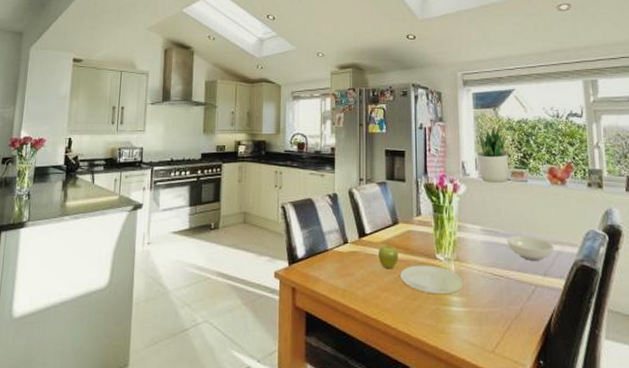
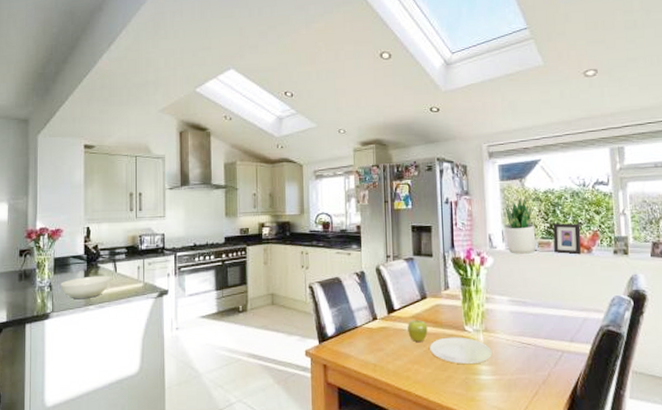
bowl: none [38,186,89,209] -> present [60,275,112,300]
bowl: present [506,235,554,261] -> none [534,304,581,328]
picture frame: none [526,153,556,186] -> present [553,223,582,255]

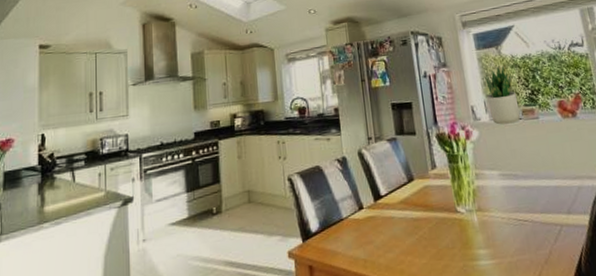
bowl: present [60,275,112,300] -> none [11,186,70,218]
fruit: present [408,320,428,342] -> none [396,205,419,230]
plate: present [430,337,492,365] -> none [422,219,489,251]
picture frame: present [553,223,582,255] -> none [534,87,566,121]

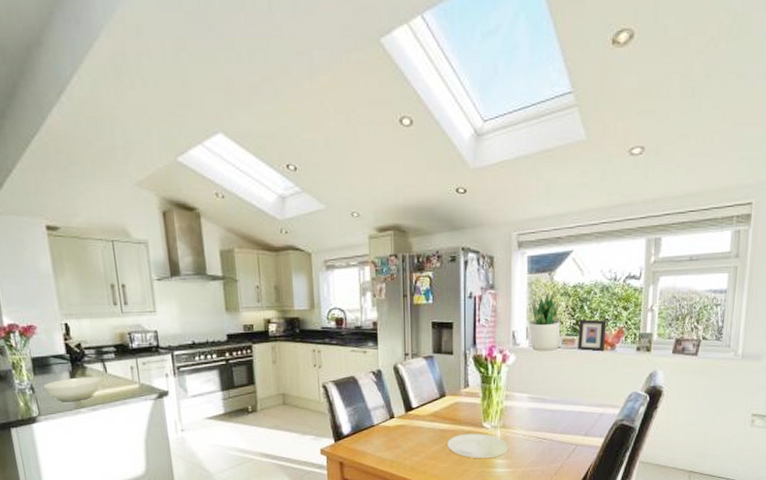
bowl: none [11,186,70,218] -> present [43,376,103,402]
plate: none [422,219,489,251] -> present [447,433,508,459]
picture frame: none [534,87,566,121] -> present [578,319,607,352]

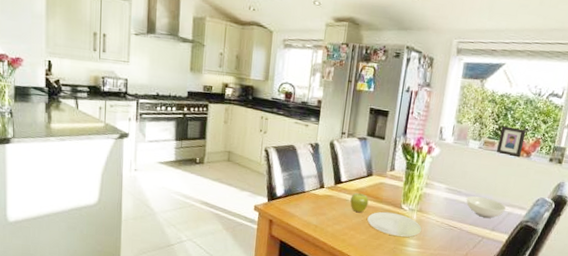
bowl: present [43,376,103,402] -> none [21,109,73,130]
fruit: none [425,418,446,439] -> present [350,193,369,212]
planter: present [530,293,561,352] -> none [455,98,486,150]
bowl: none [552,400,598,423] -> present [466,196,507,218]

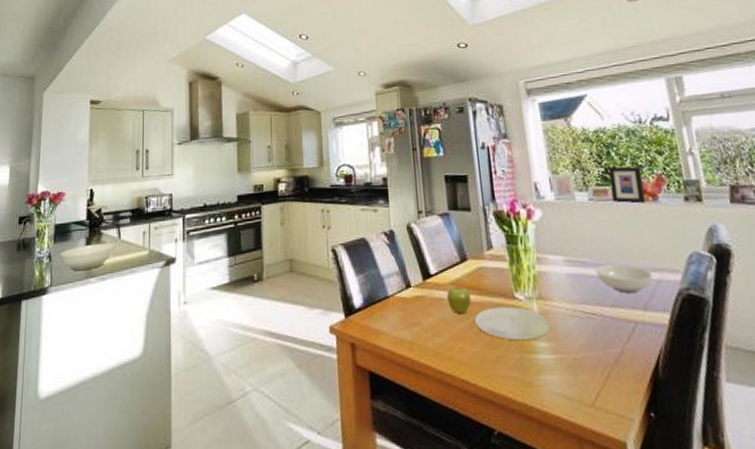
bowl: none [21,109,73,130] -> present [60,242,115,271]

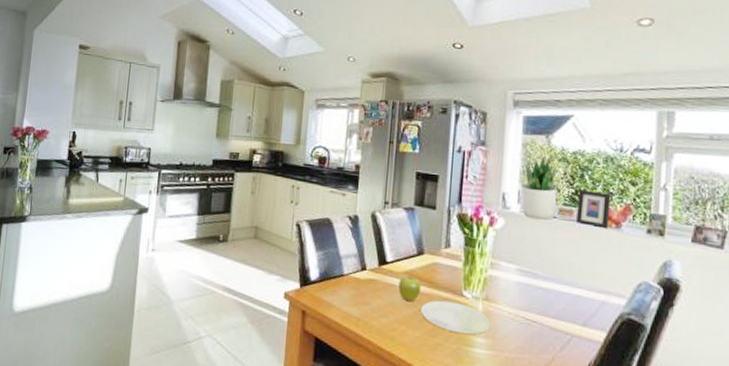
bowl: present [60,242,115,271] -> none [40,183,93,206]
planter: none [550,139,591,205] -> present [522,157,557,221]
bowl: present [595,263,653,293] -> none [544,279,599,309]

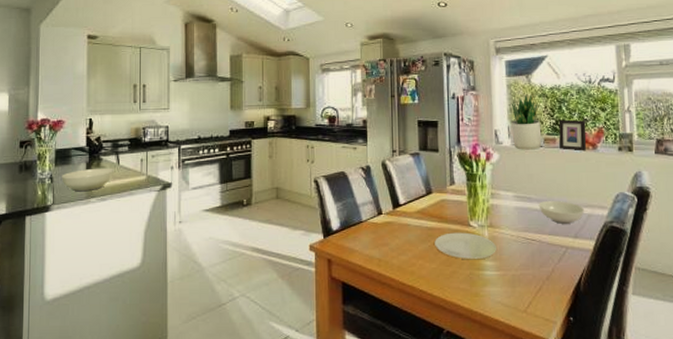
bowl: none [40,183,93,206] -> present [62,168,114,192]
fruit: present [398,276,421,301] -> none [413,215,433,237]
bowl: none [544,279,599,309] -> present [538,200,585,224]

